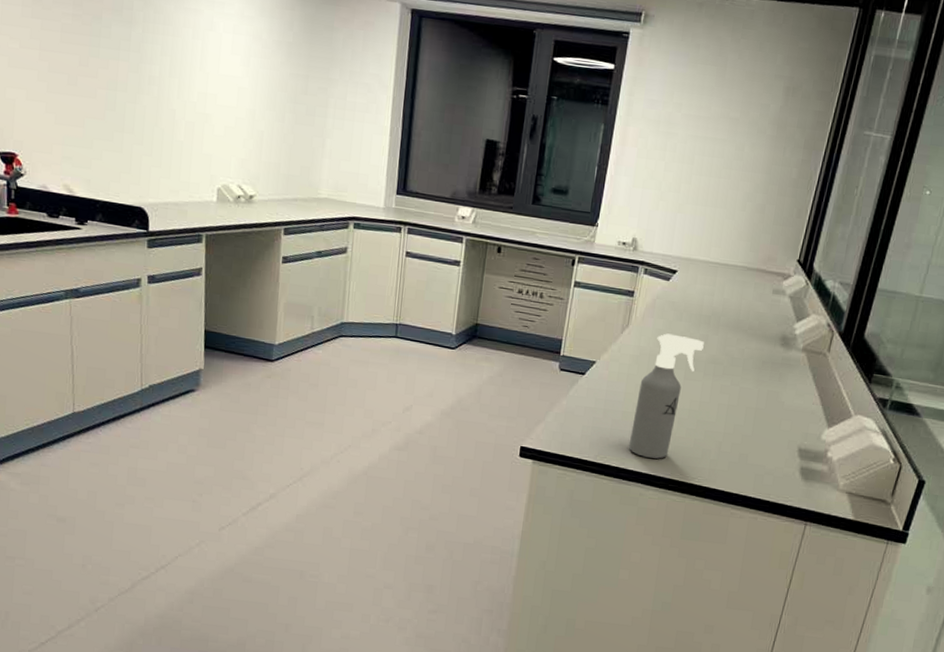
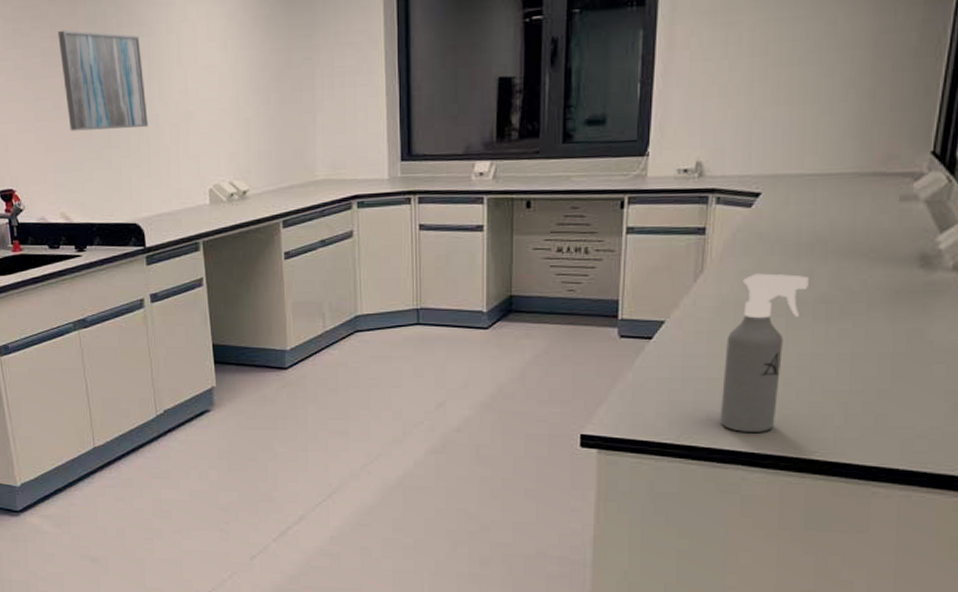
wall art: none [80,11,165,120] -> present [58,30,148,131]

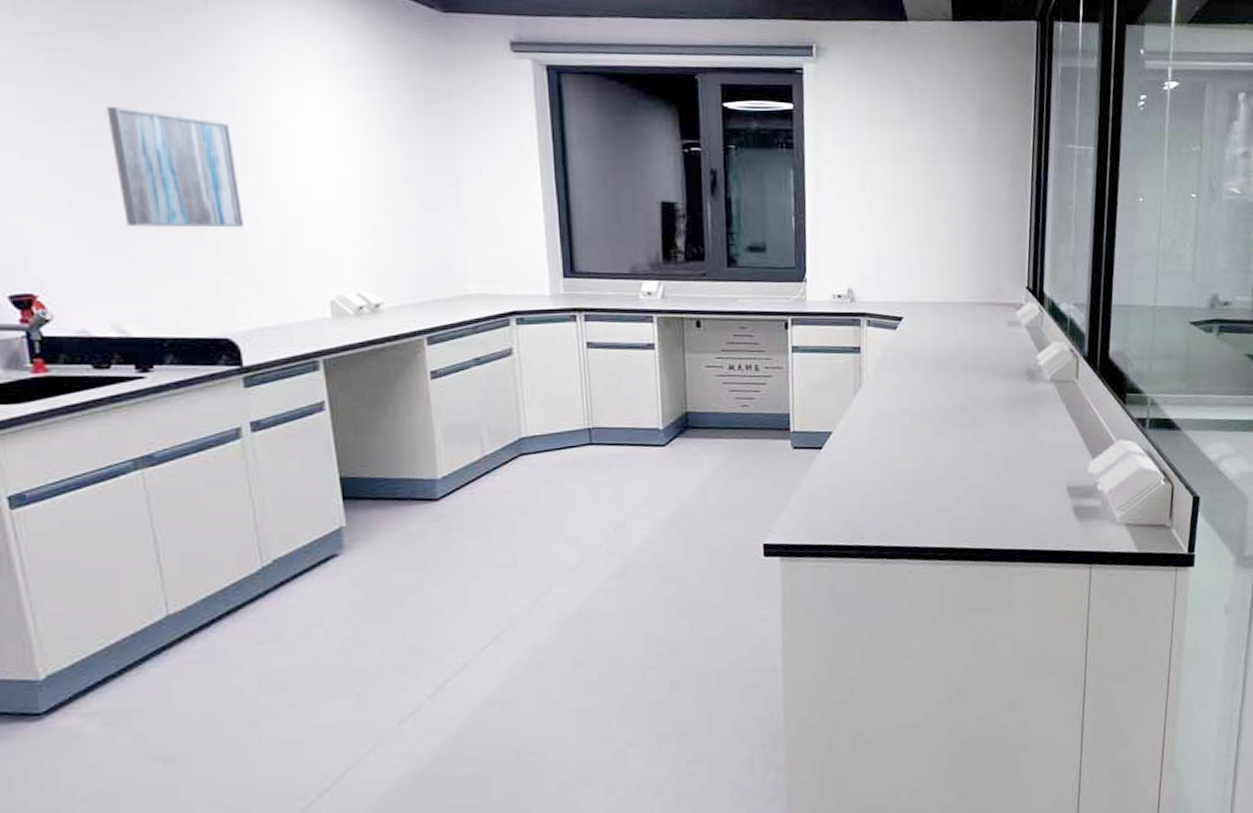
spray bottle: present [719,273,809,432] -> none [885,387,947,529]

